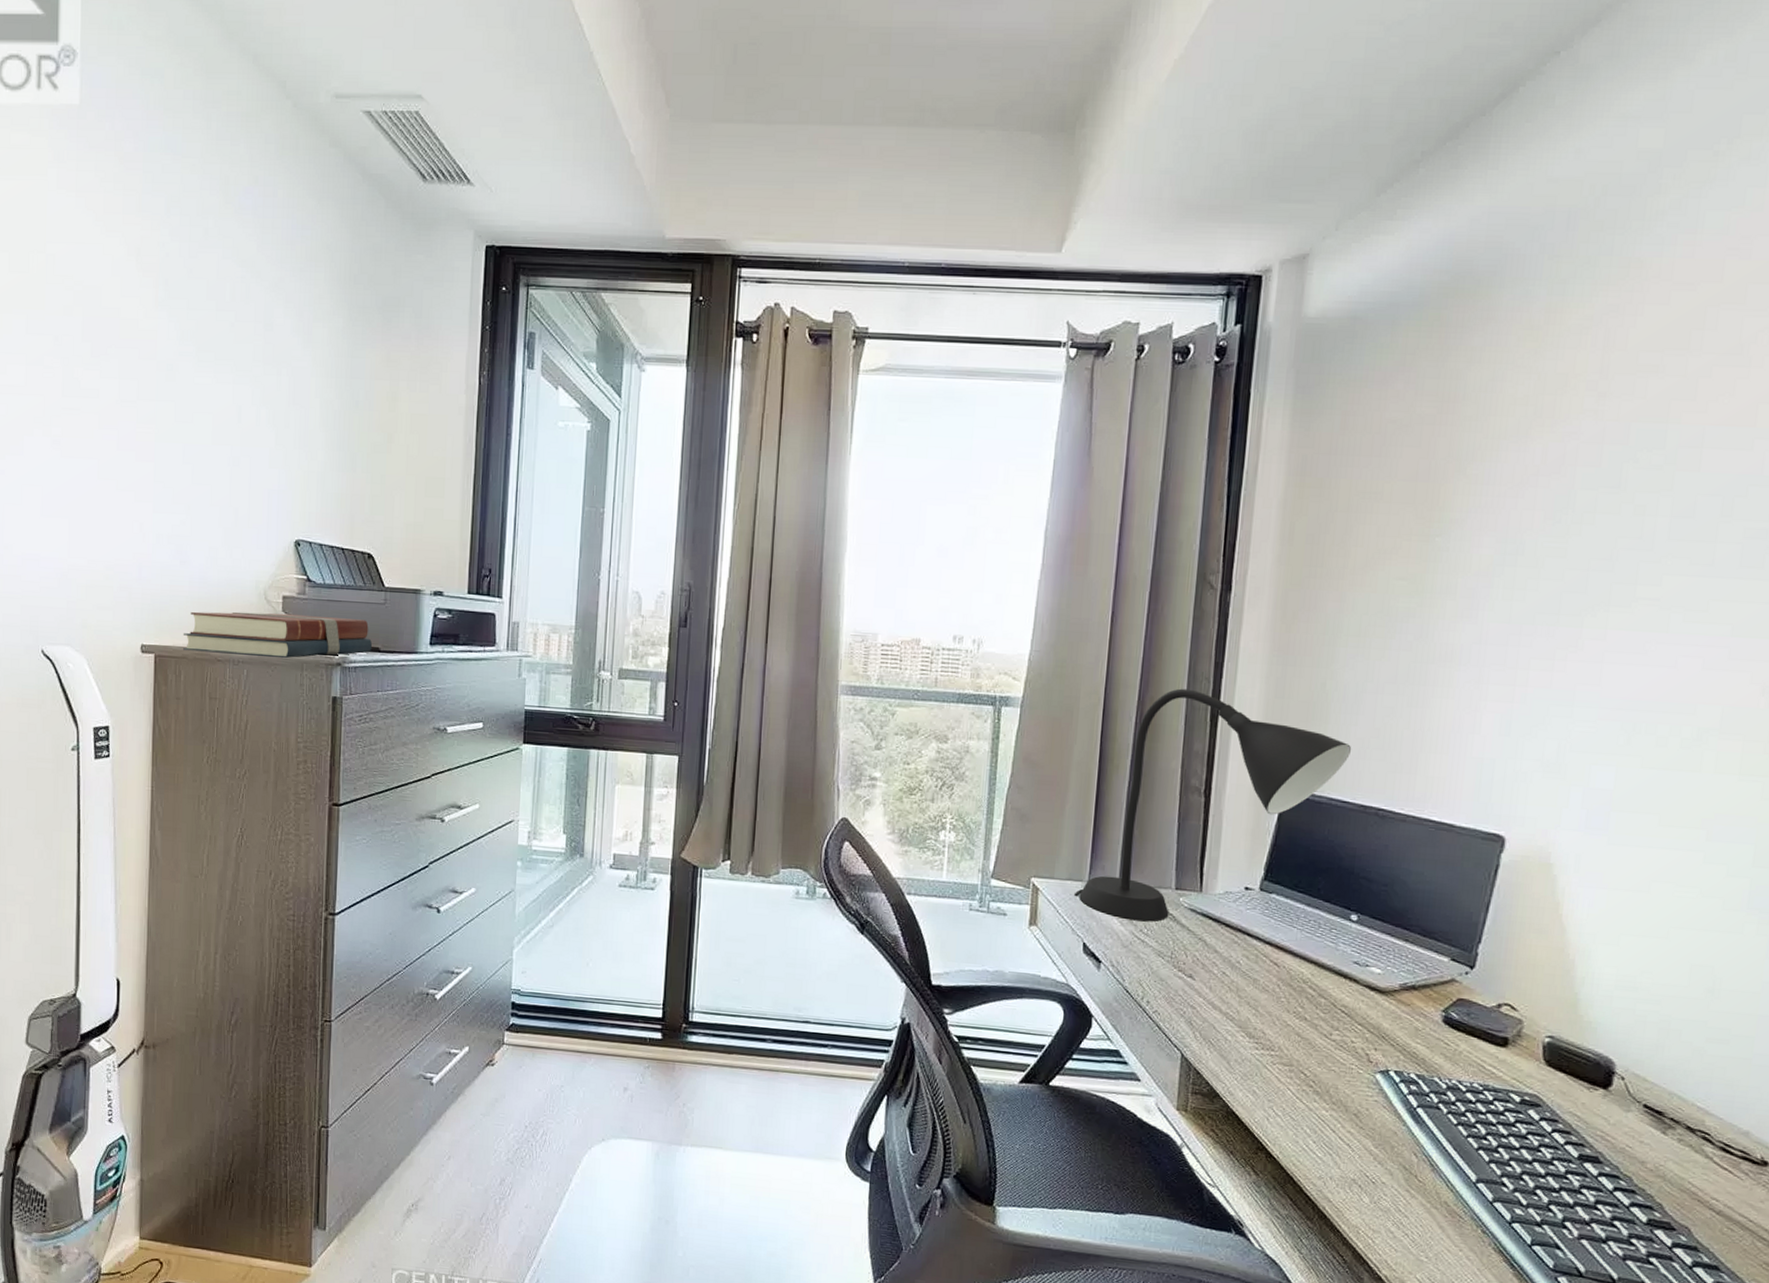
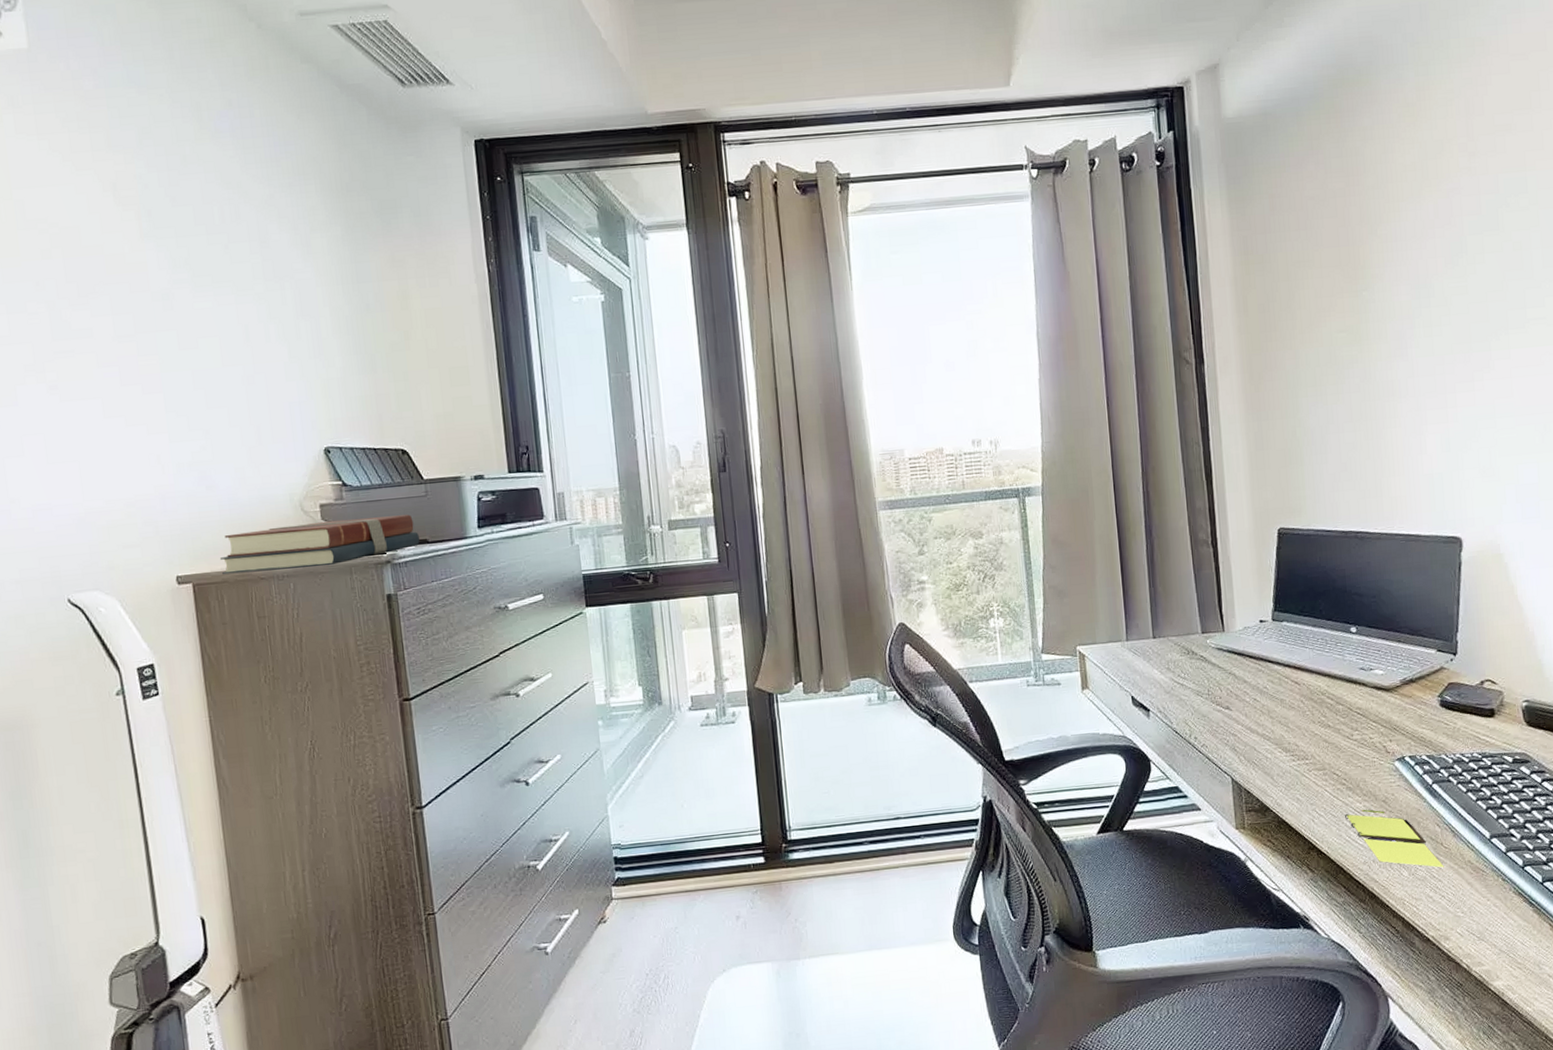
desk lamp: present [1075,688,1352,922] -> none [1117,454,1327,669]
sticky notes: none [1306,1118,1414,1203] -> present [1345,809,1444,868]

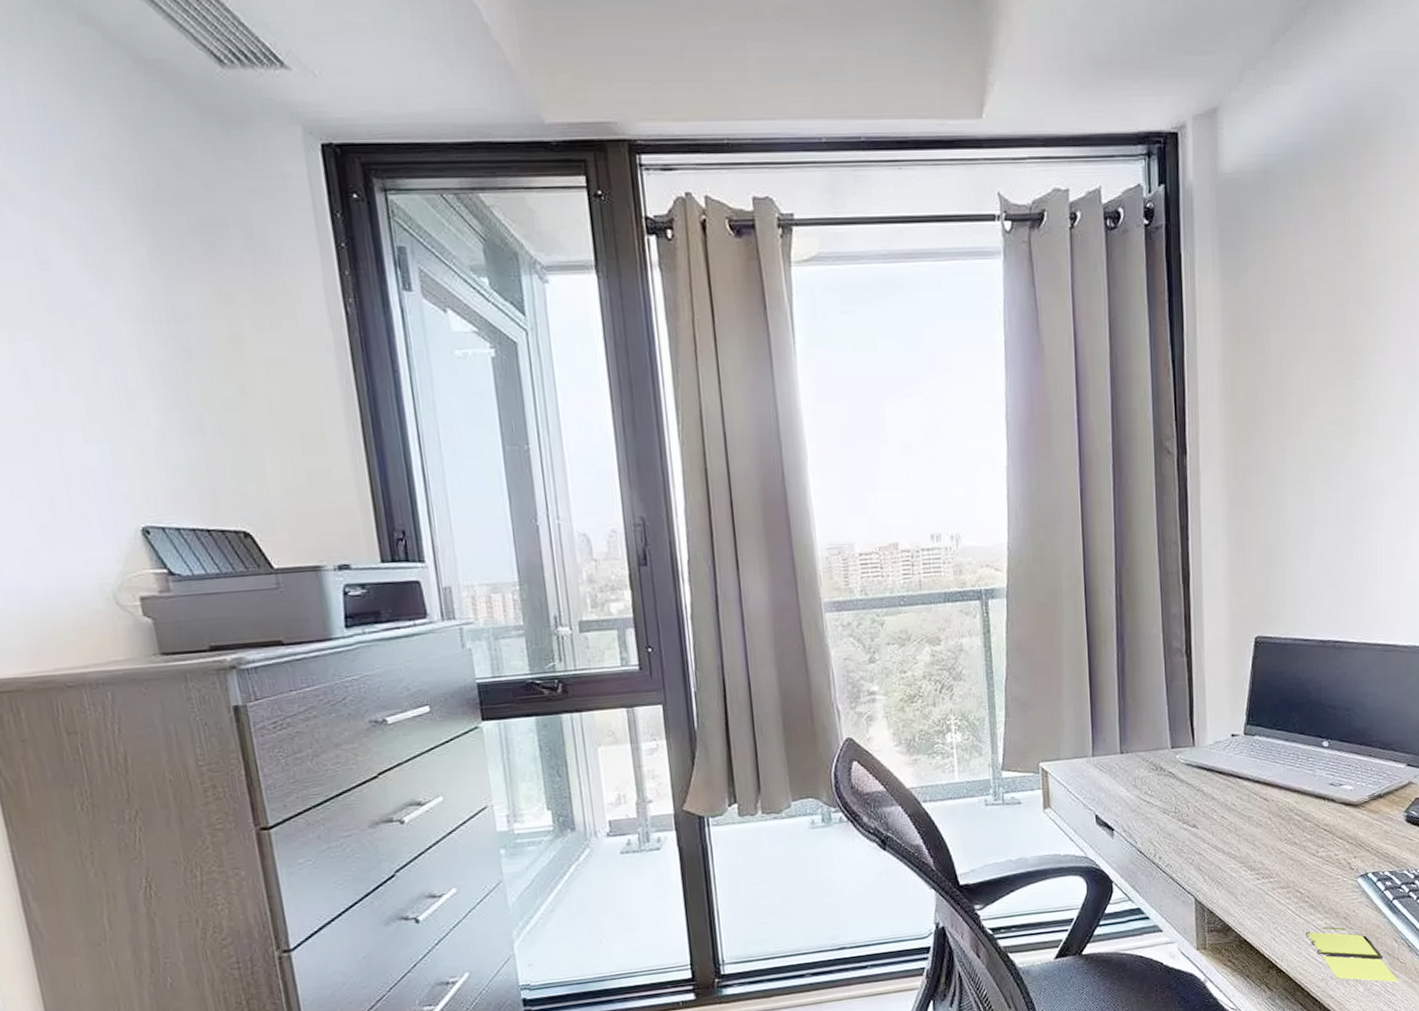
books: present [219,514,420,575] -> none [11,610,273,682]

